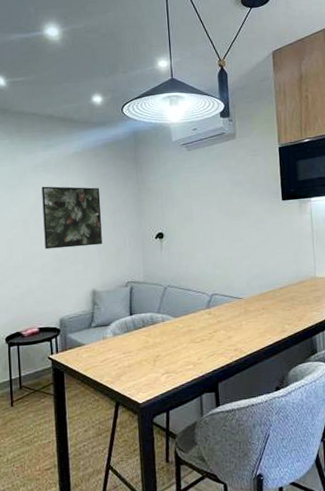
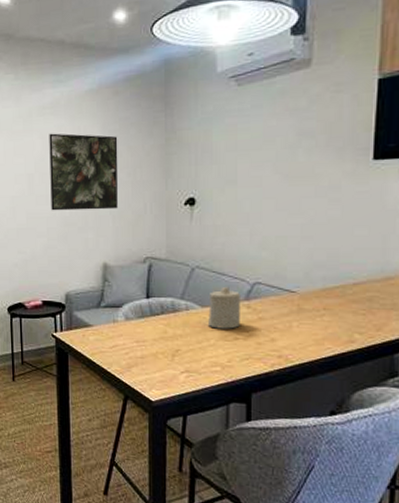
candle: none [179,299,205,334] -> present [208,286,240,329]

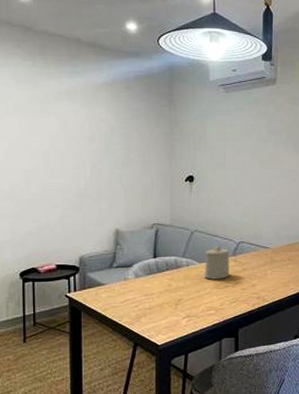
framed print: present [49,133,118,211] -> none [65,116,130,184]

